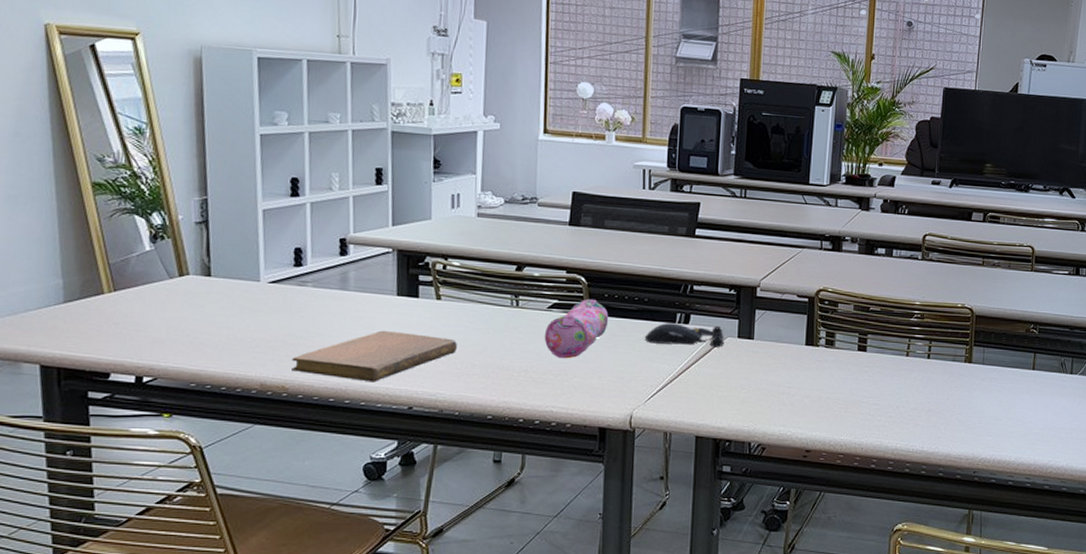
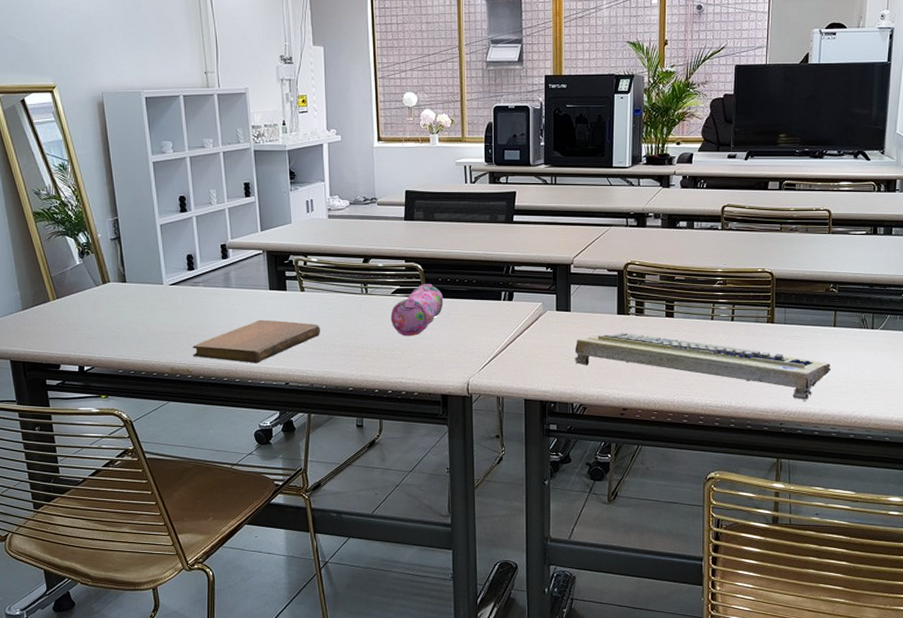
computer mouse: present [644,323,724,347] -> none [475,301,544,320]
computer keyboard: none [755,365,1028,448] -> present [574,332,831,401]

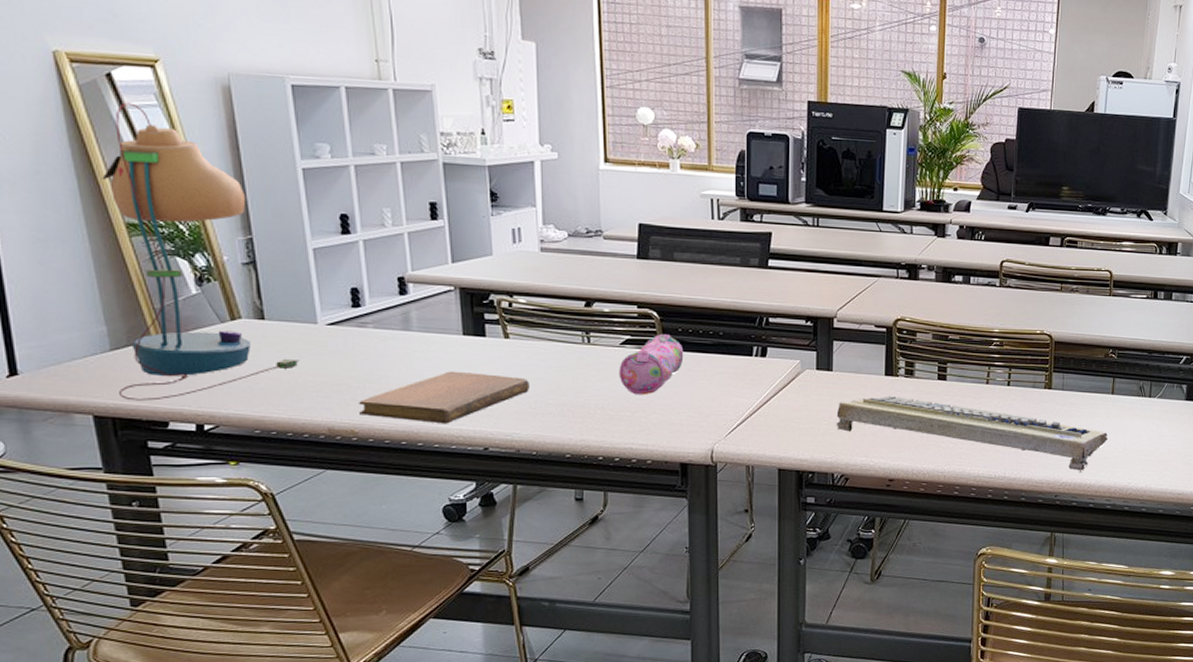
desk lamp: none [18,120,150,348] -> present [102,102,299,401]

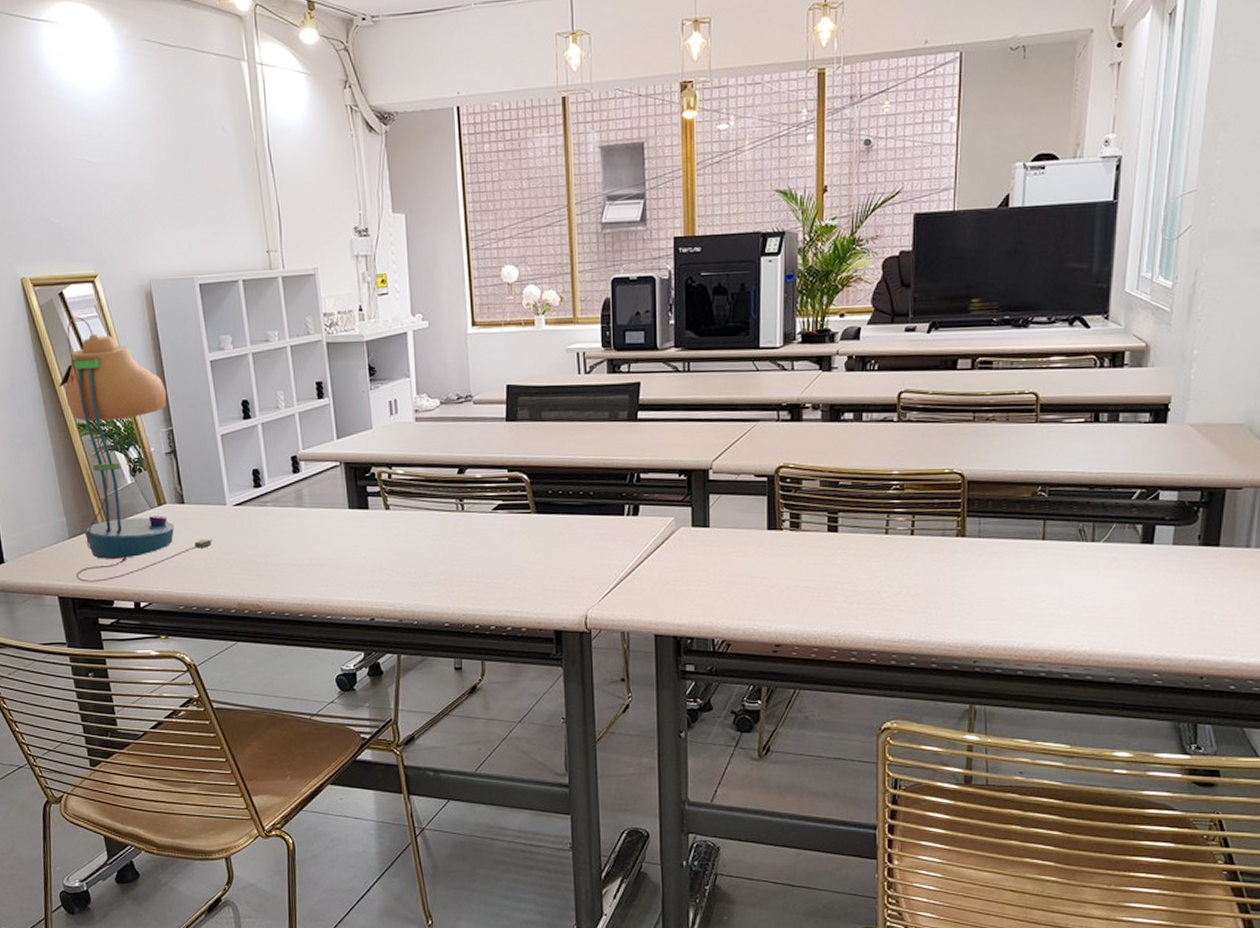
notebook: present [359,371,529,424] -> none [262,544,409,596]
pencil case: present [619,333,684,395] -> none [492,496,555,561]
computer keyboard: present [836,395,1108,472] -> none [715,551,1039,633]

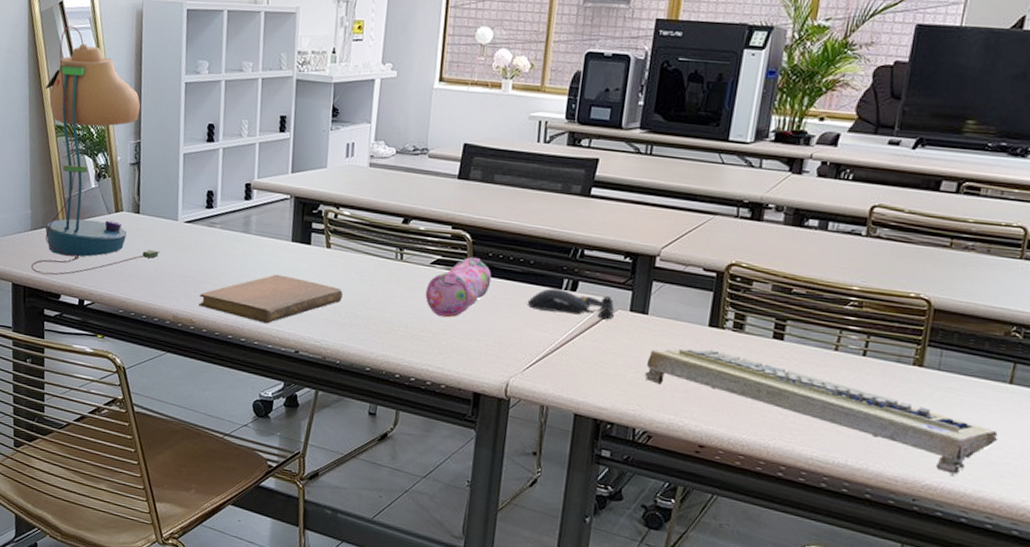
notebook: none [262,544,409,596] -> present [199,274,343,324]
pencil case: none [492,496,555,561] -> present [425,256,492,318]
computer mouse: none [593,515,677,539] -> present [527,288,615,320]
computer keyboard: none [715,551,1039,633] -> present [644,349,998,476]

